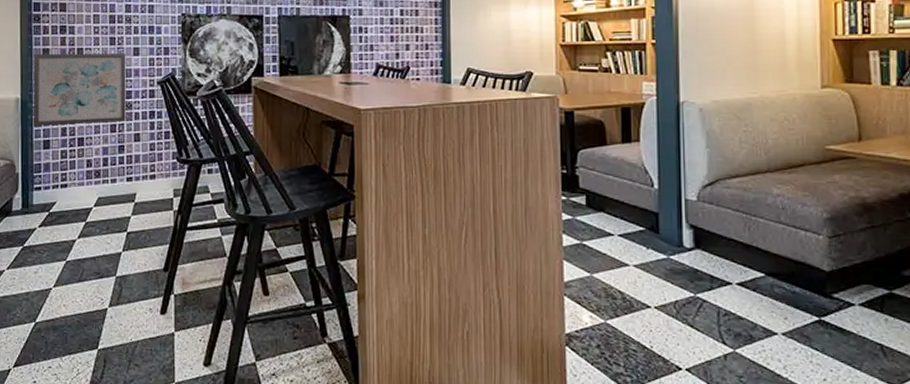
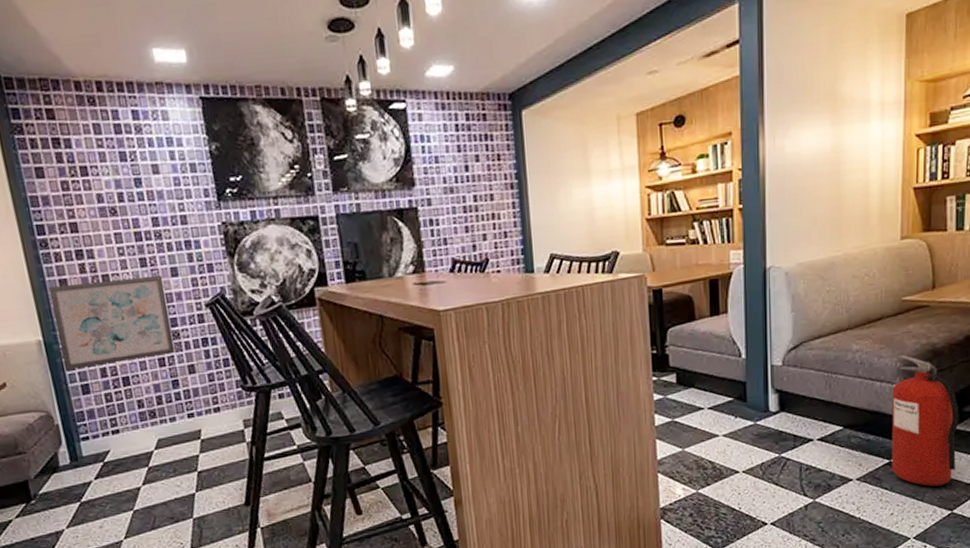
fire extinguisher: none [819,204,898,356] -> present [891,354,959,487]

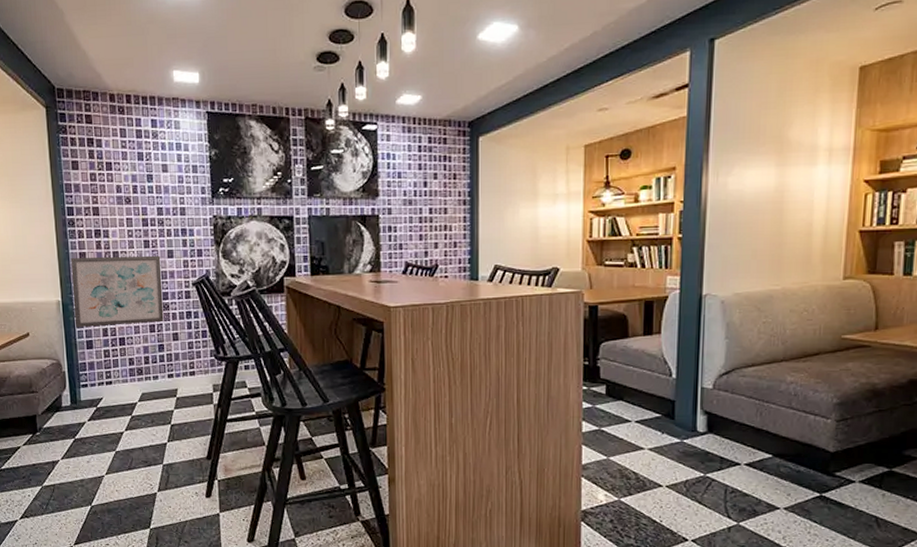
fire extinguisher: present [891,354,959,487] -> none [822,391,899,526]

